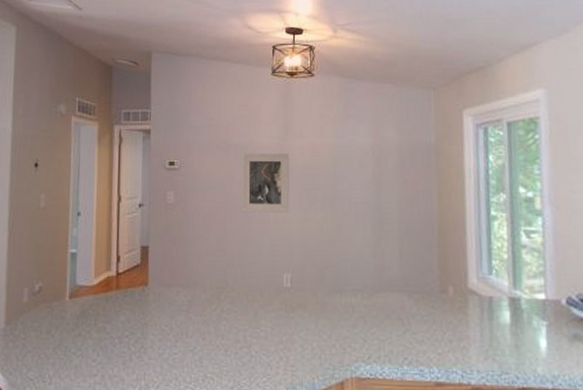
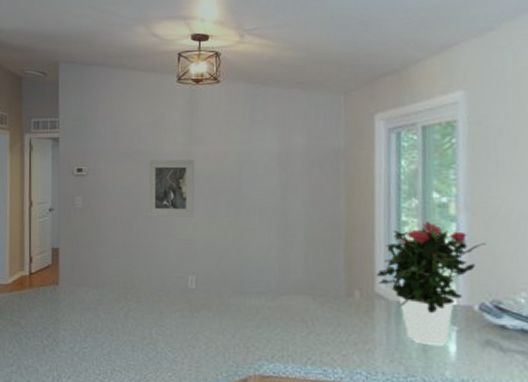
potted flower: none [468,217,570,340] -> present [376,222,486,345]

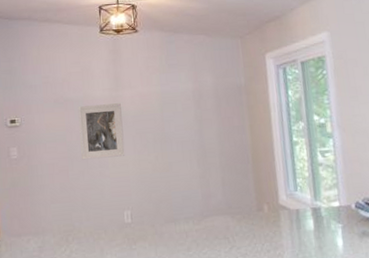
potted flower: present [376,222,486,345] -> none [278,140,355,243]

